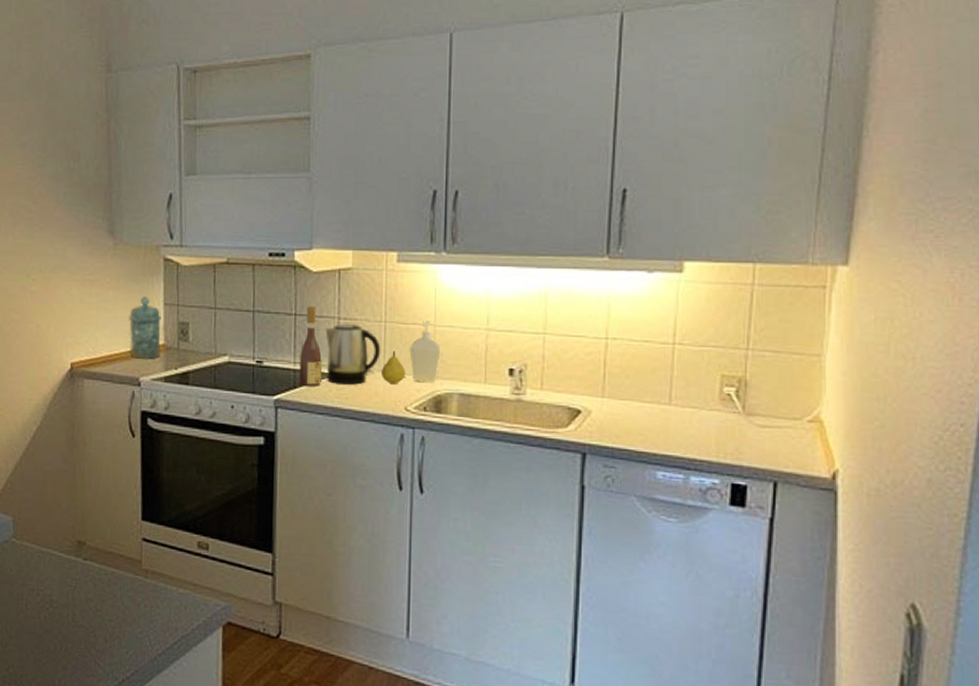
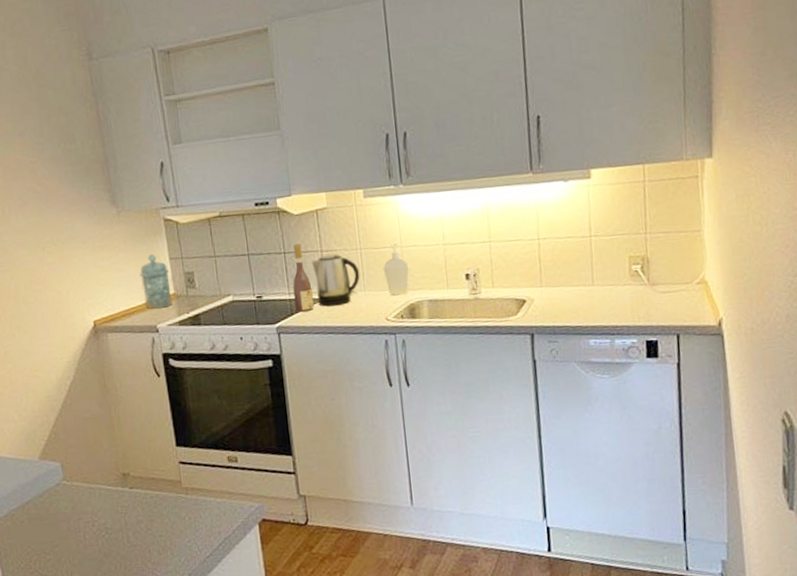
fruit: present [382,351,406,383] -> none [363,272,383,300]

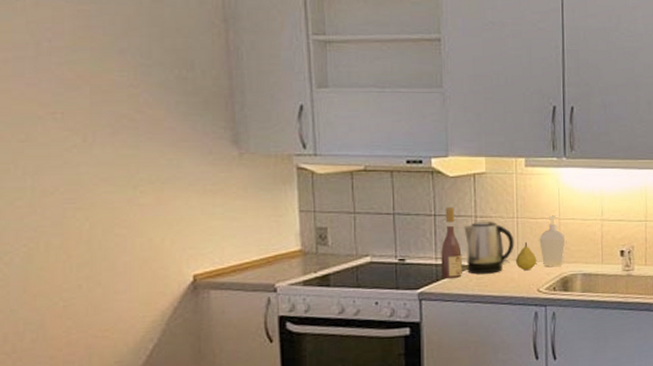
canister: present [140,254,172,310] -> none [261,205,297,267]
fruit: none [363,272,383,300] -> present [516,242,537,270]

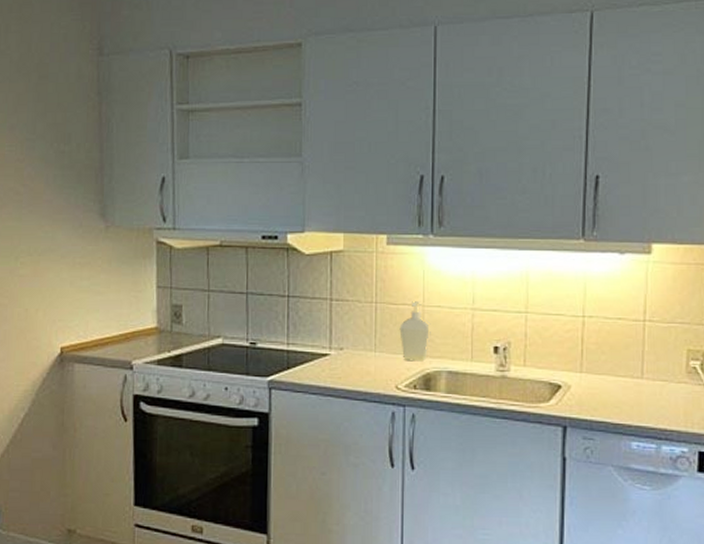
wine bottle: present [441,207,462,279] -> none [293,288,315,368]
kettle: present [464,220,514,274] -> none [318,304,372,365]
fruit: present [516,242,537,270] -> none [373,331,396,363]

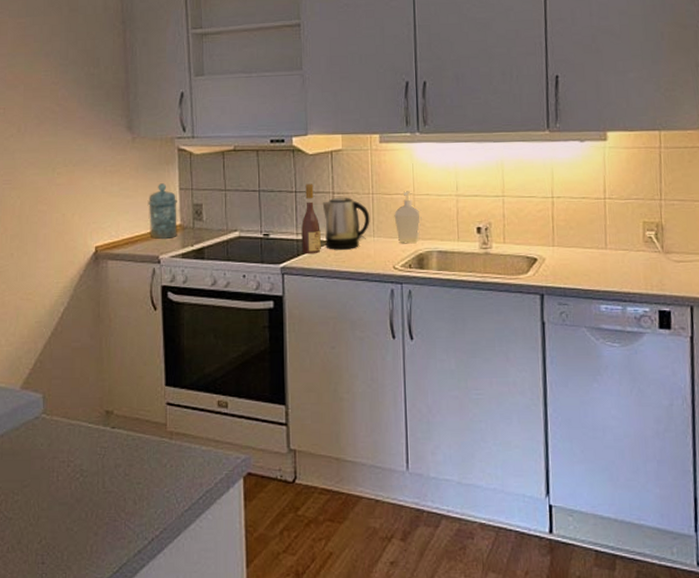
canister: none [122,279,154,343] -> present [148,183,177,240]
wine bottle: none [293,288,315,368] -> present [301,184,321,255]
kettle: none [318,304,372,365] -> present [322,197,370,250]

